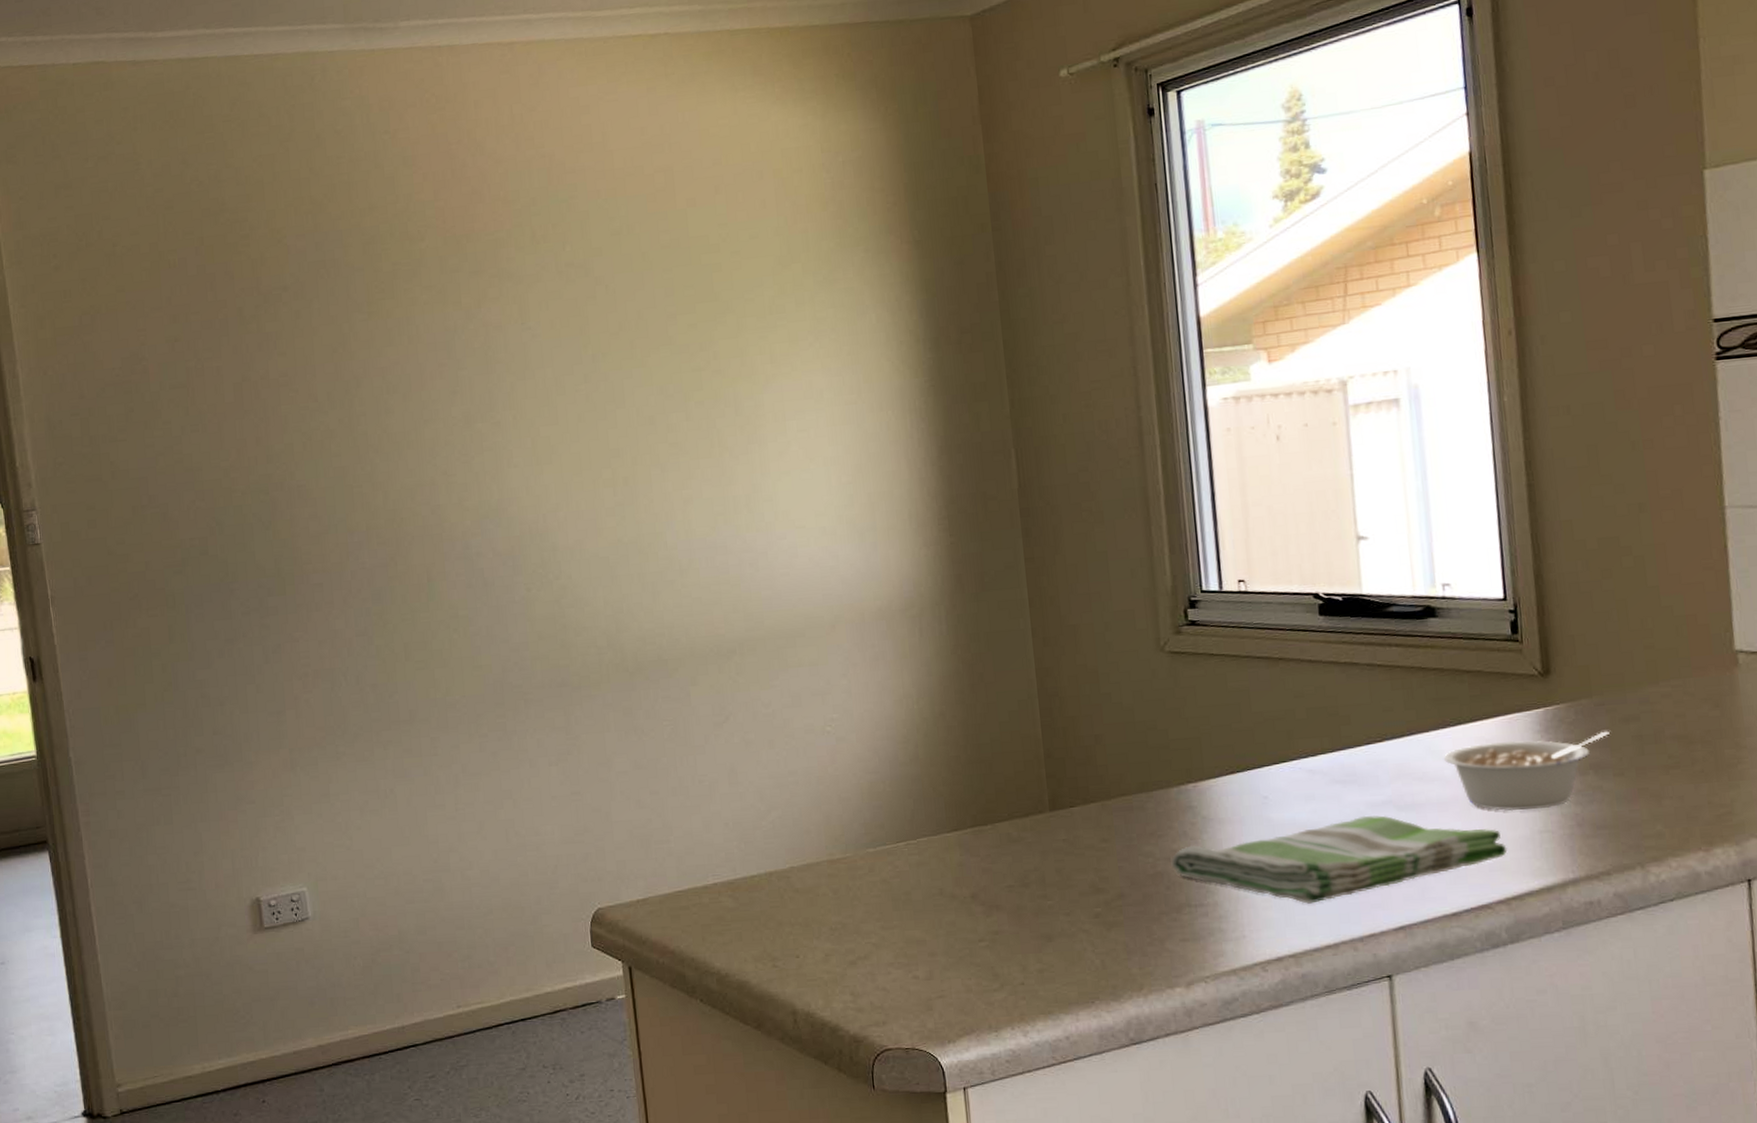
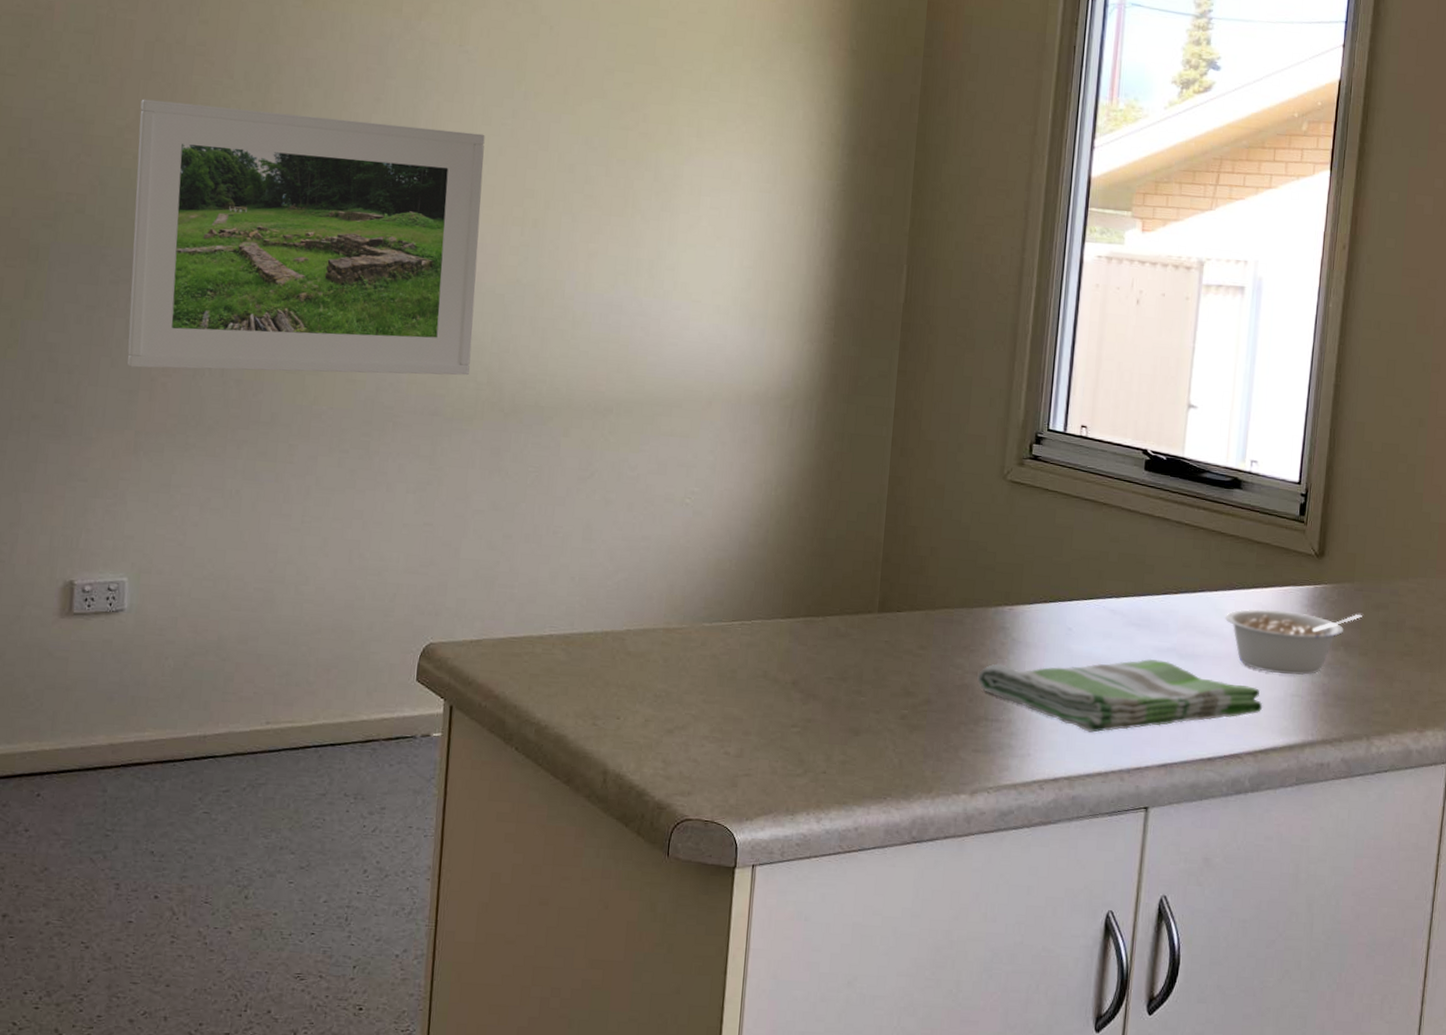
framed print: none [239,404,588,690] -> present [127,99,485,376]

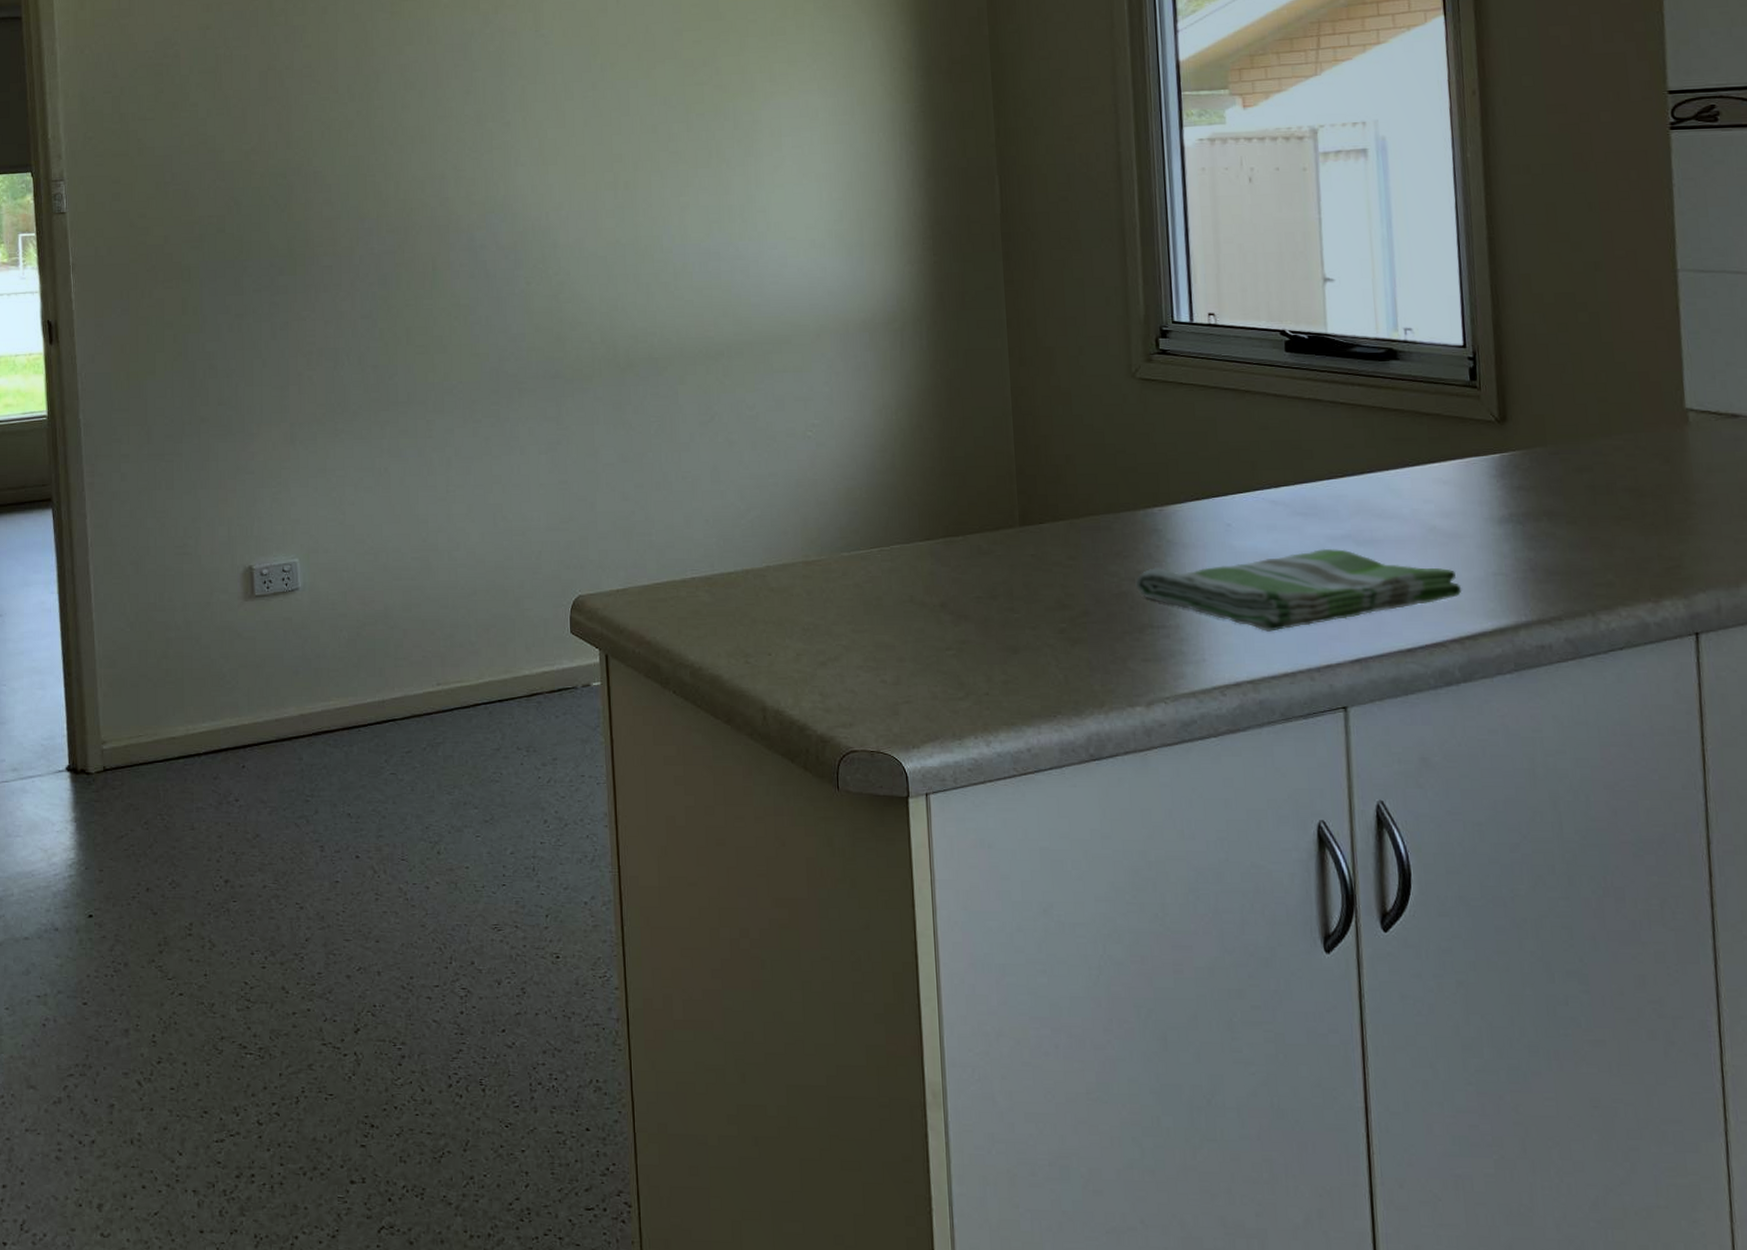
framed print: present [127,99,485,376] -> none [262,109,583,365]
legume: present [1225,608,1362,675] -> none [1402,480,1563,553]

